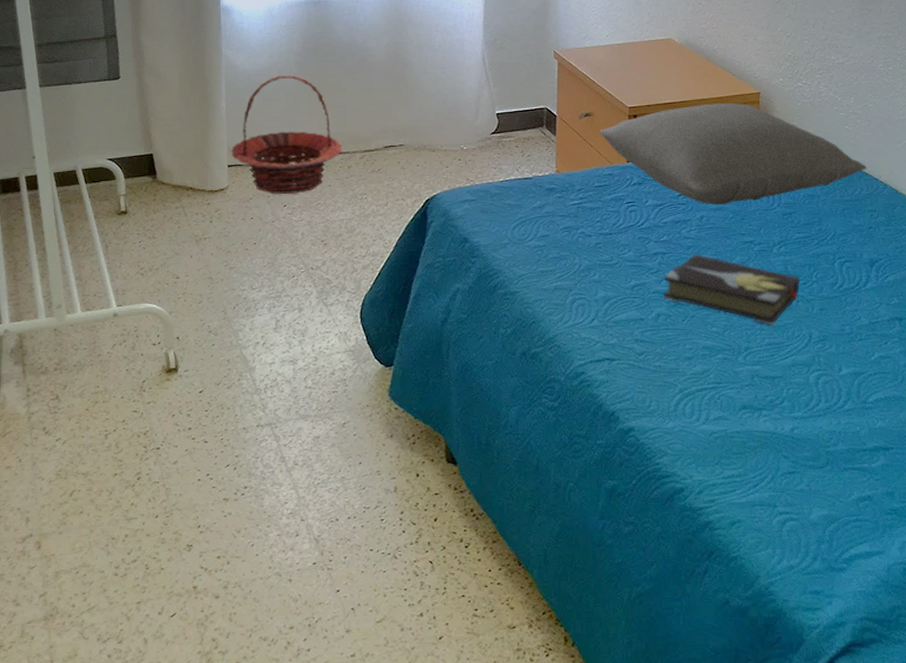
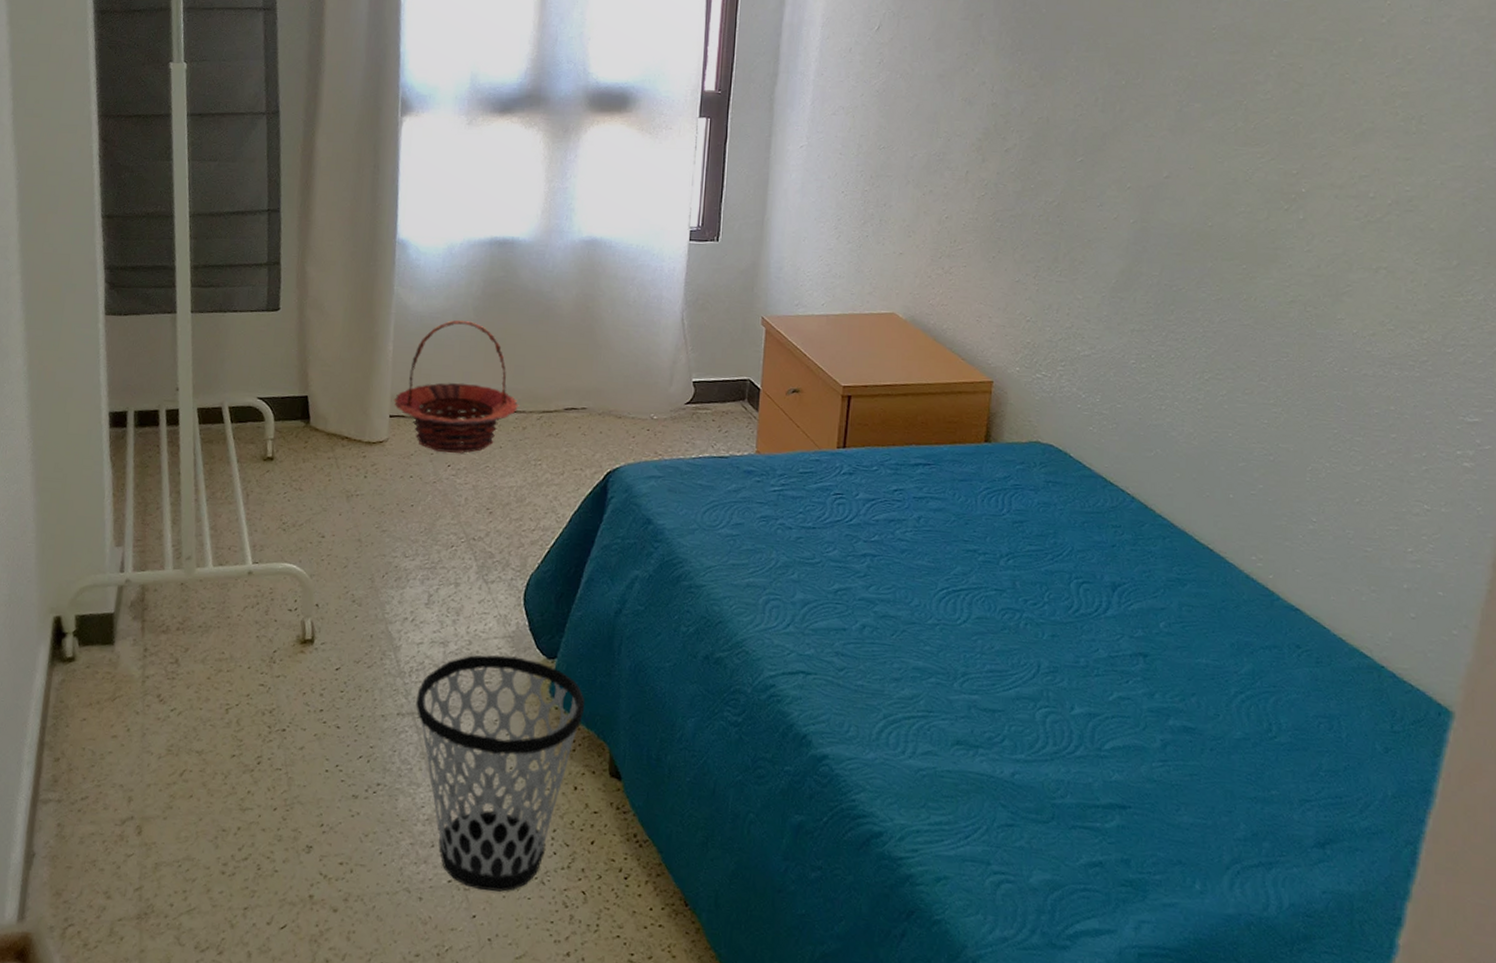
wastebasket: none [273,367,421,569] -> present [416,655,585,892]
pillow: present [600,103,867,206] -> none [808,389,1112,506]
hardback book: present [662,254,800,325] -> none [869,559,1029,649]

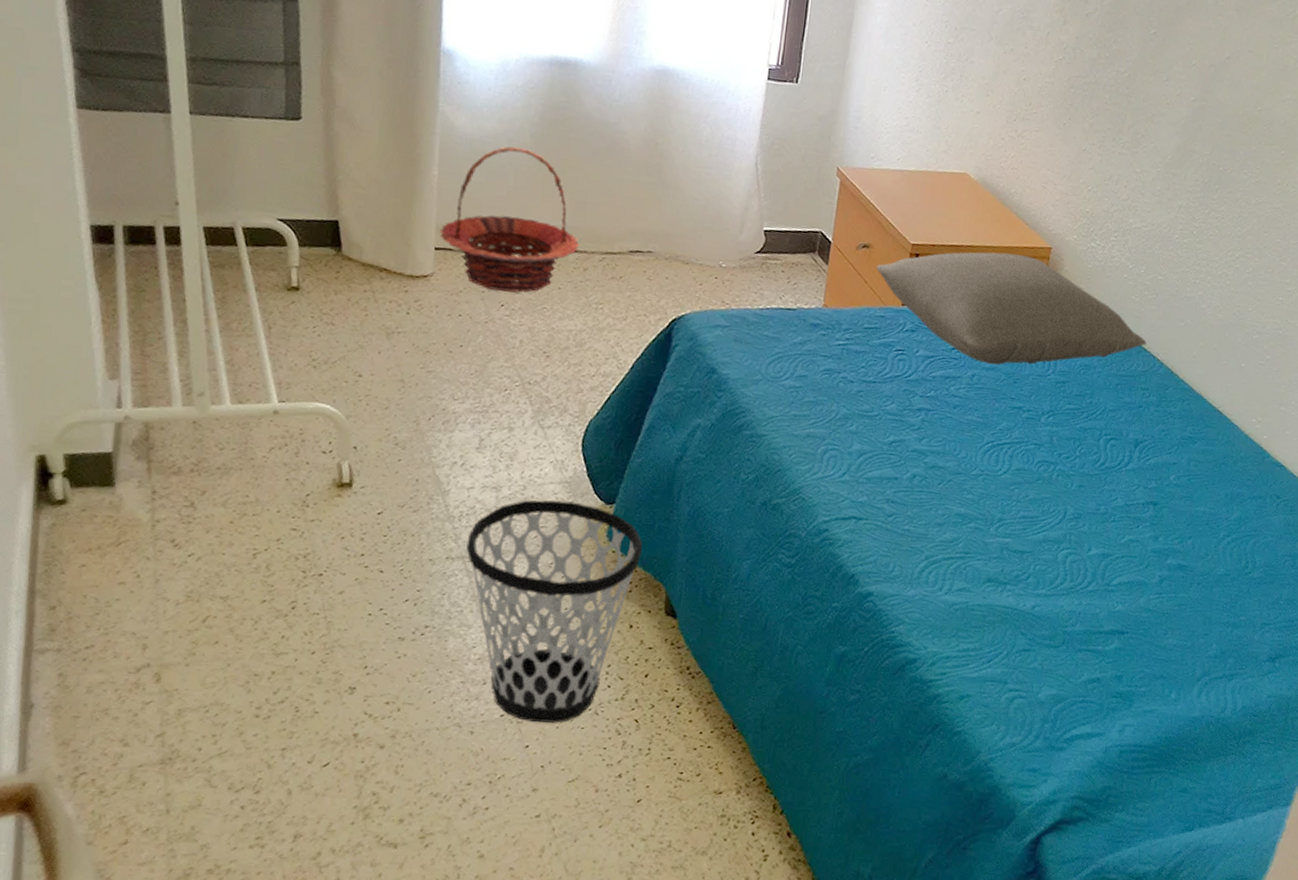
pillow: none [808,389,1112,506] -> present [876,252,1147,366]

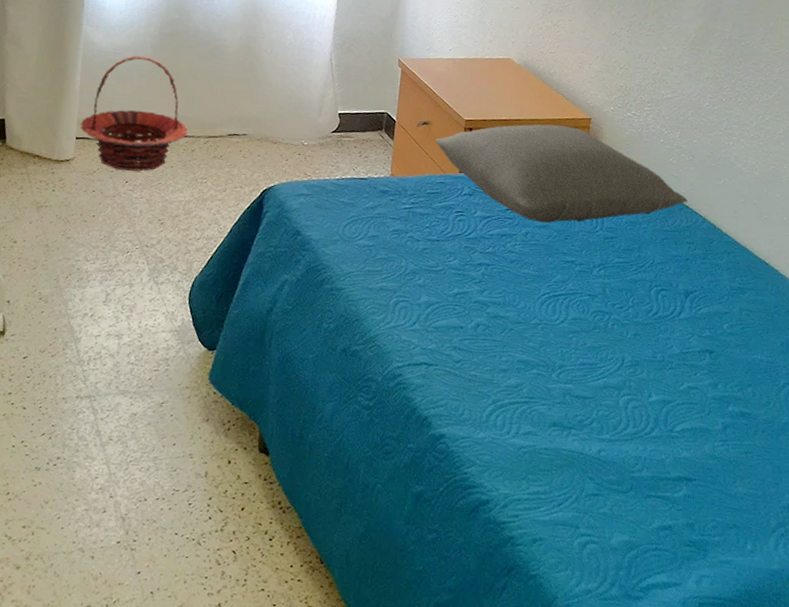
wastebasket: present [466,500,643,723] -> none [93,346,240,552]

